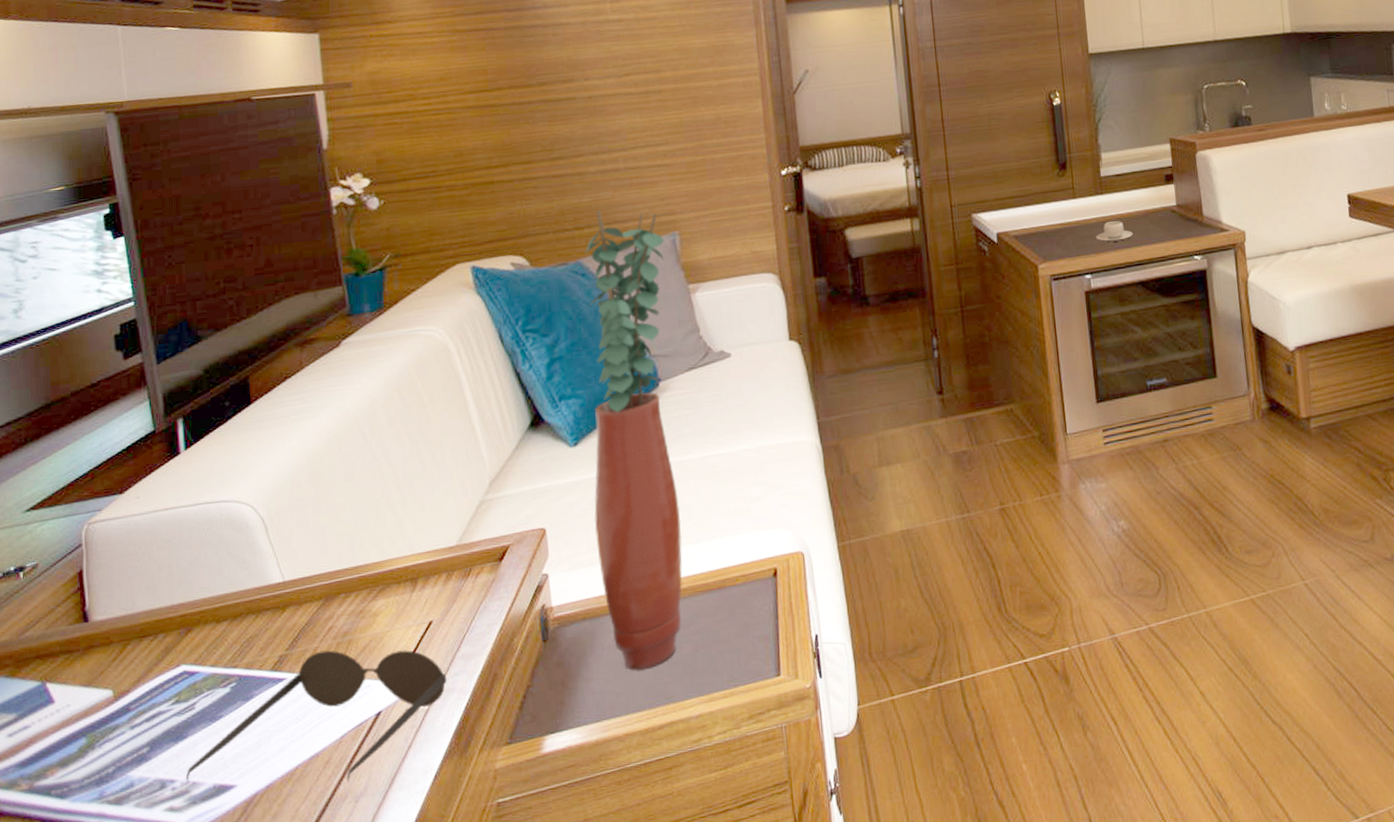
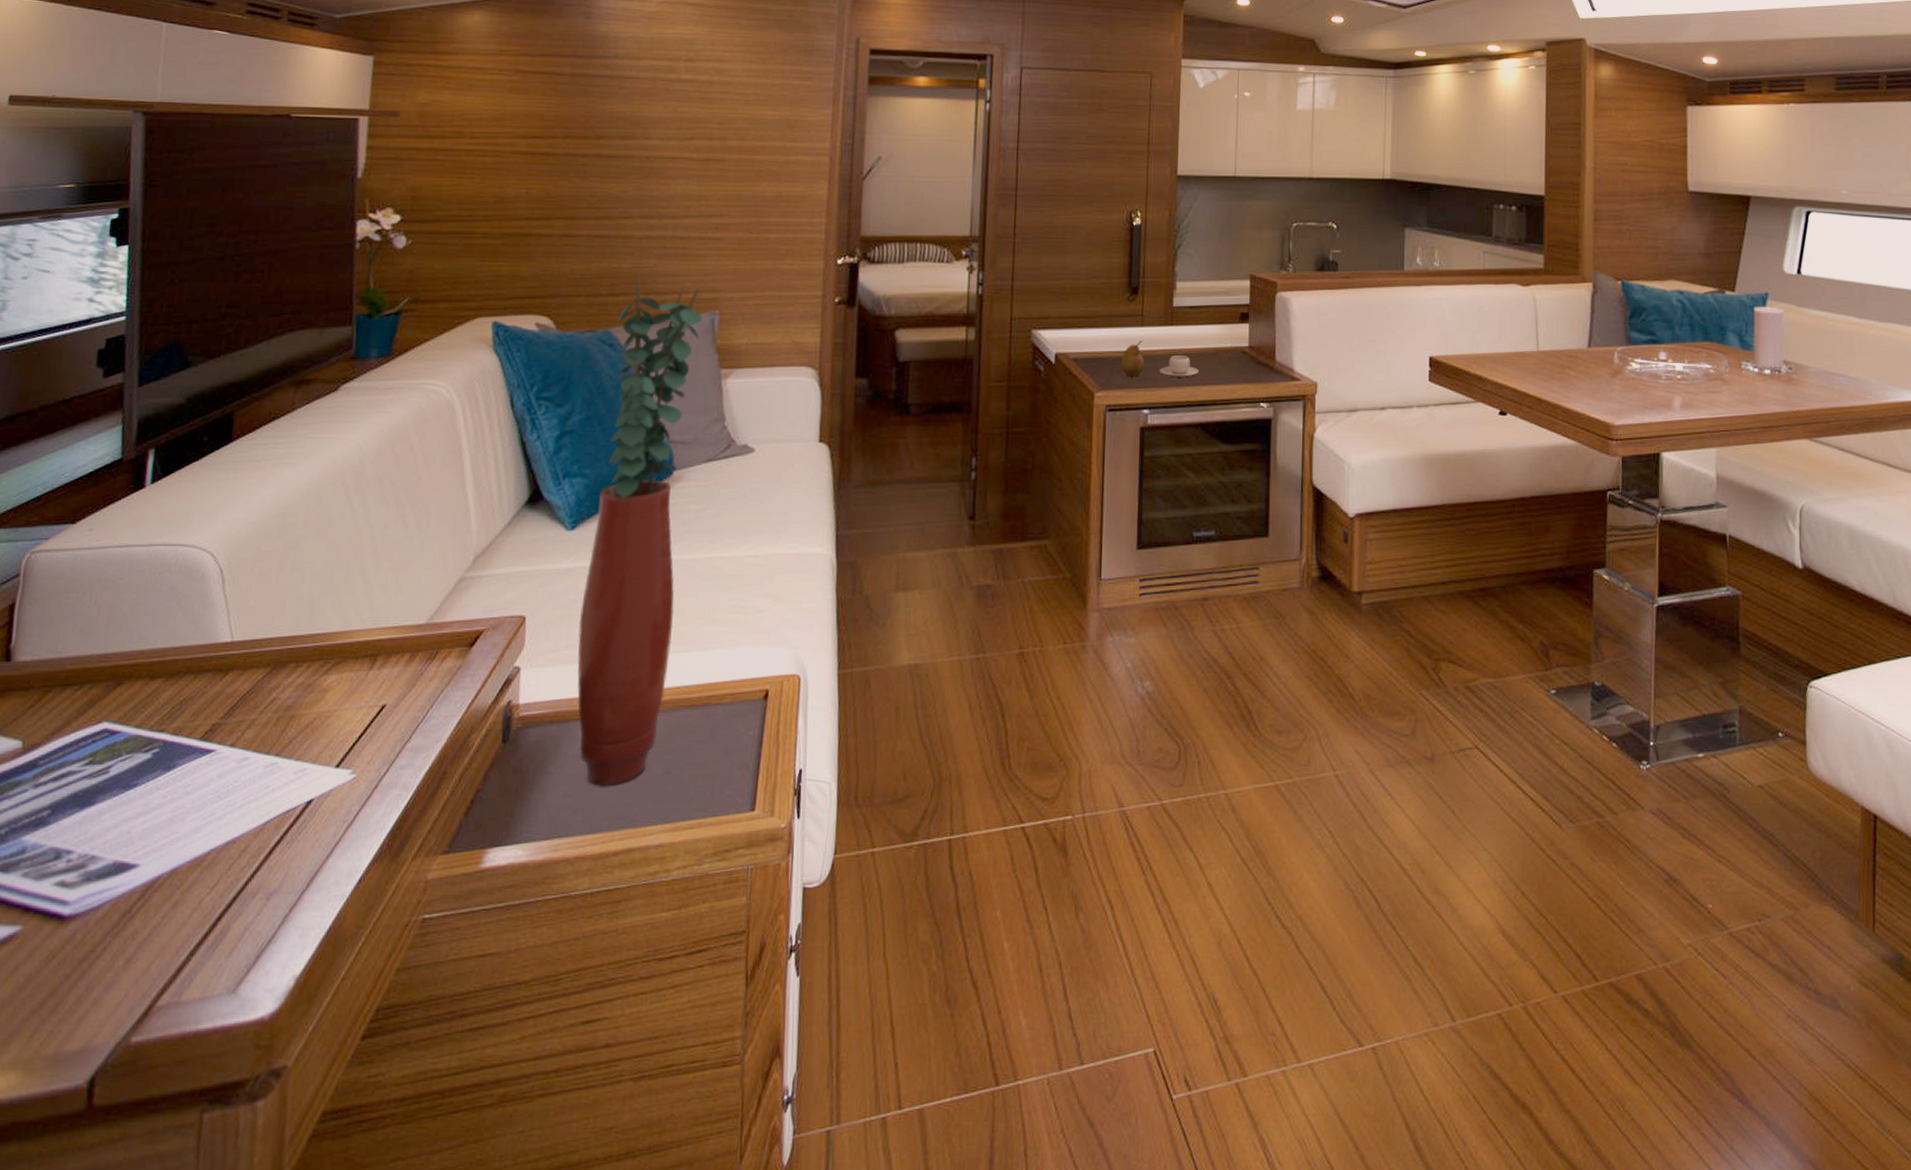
sunglasses: present [186,649,448,783] -> none [84,724,392,877]
fruit: none [1059,211,1082,247] -> present [1121,340,1145,377]

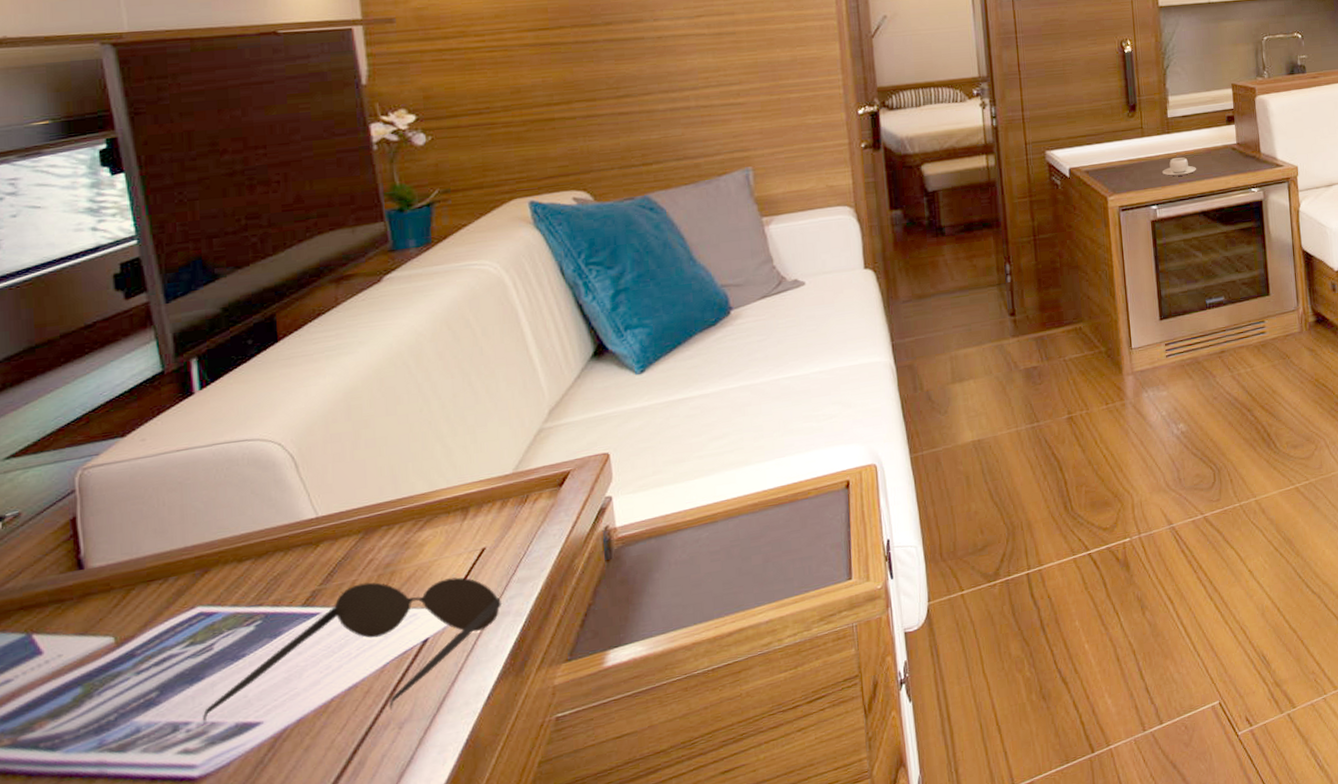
sunglasses: none [84,724,392,877] -> present [203,577,503,723]
vase: present [577,278,702,786] -> none [652,147,753,583]
fruit: present [1121,340,1145,377] -> none [1128,149,1149,181]

